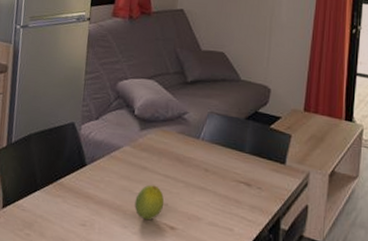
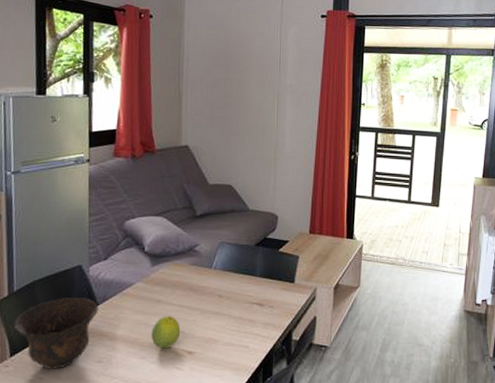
bowl: none [8,154,87,227] -> present [13,298,99,369]

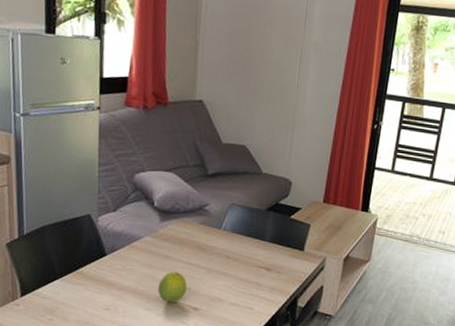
bowl: present [13,298,99,369] -> none [24,245,108,312]

